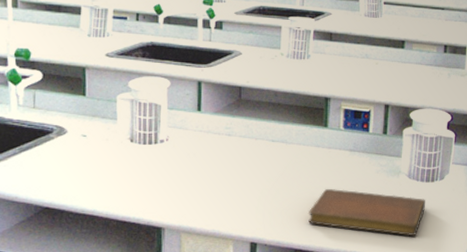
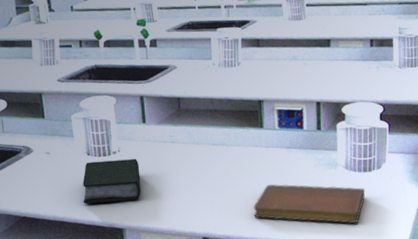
book: none [119,149,189,197] -> present [83,159,141,204]

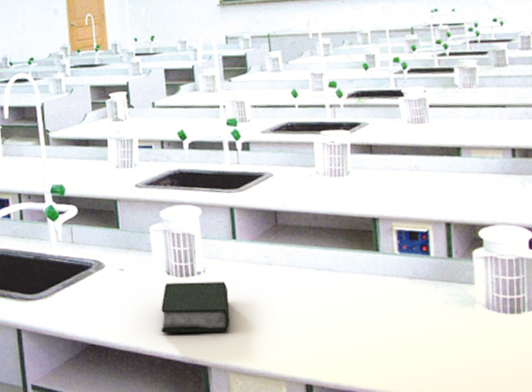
notebook: present [253,184,365,224] -> none [369,323,514,381]

